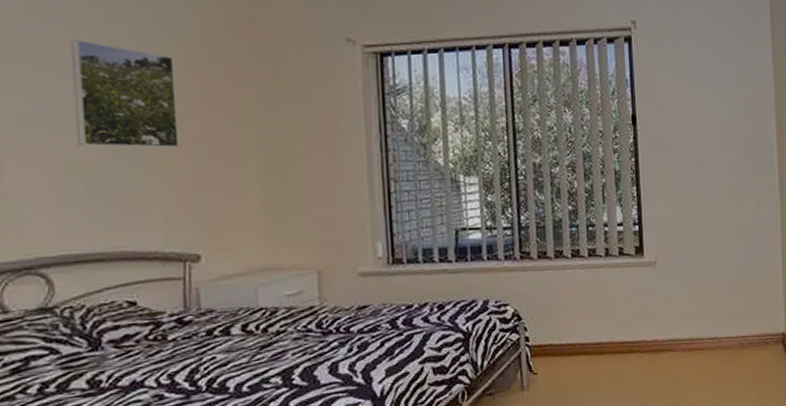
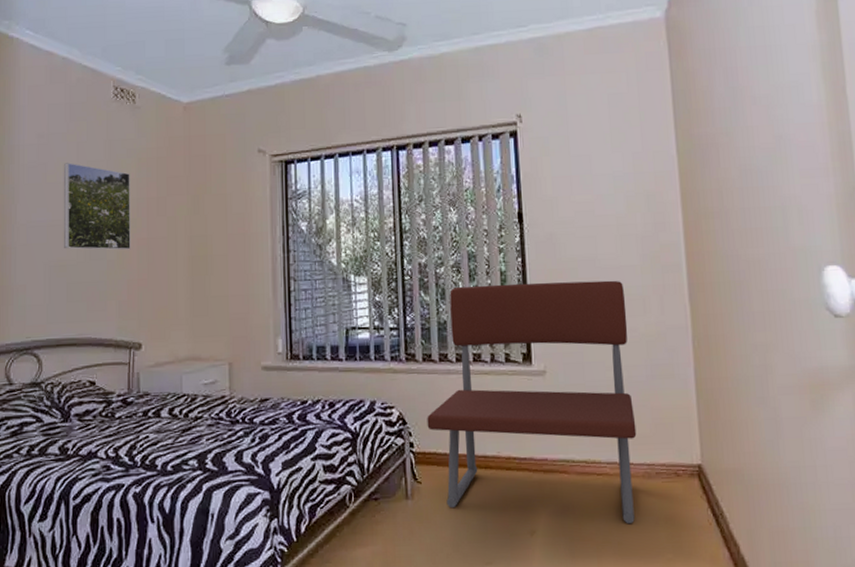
bench: none [542,178,734,394] -> present [427,280,637,525]

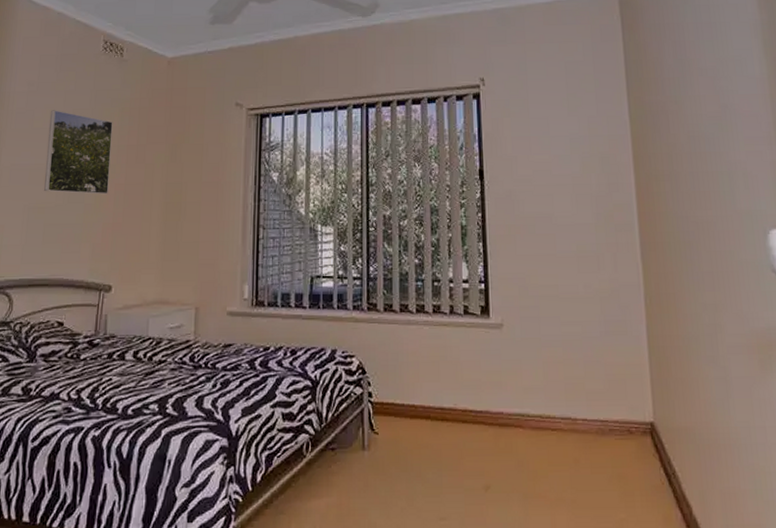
bench: present [427,280,637,525] -> none [386,237,591,482]

